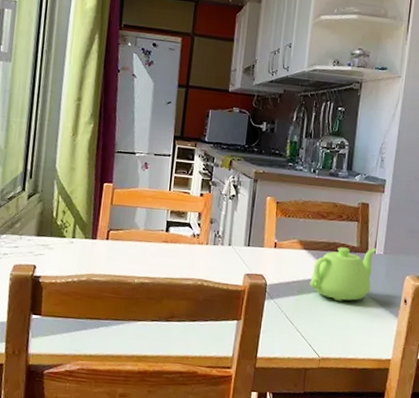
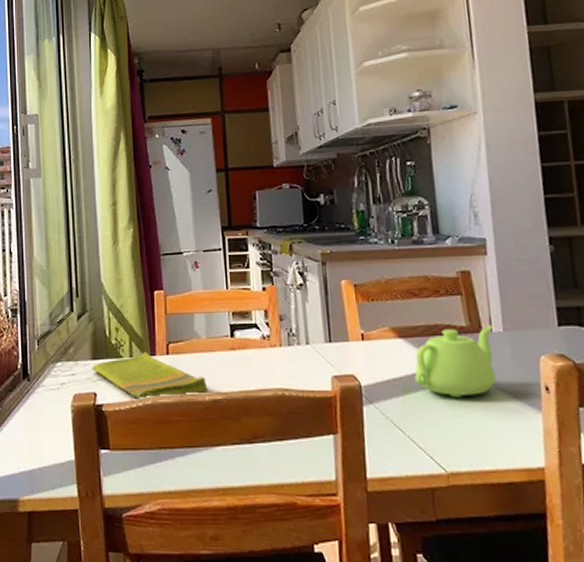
dish towel: none [35,235,139,278] -> present [92,352,208,402]

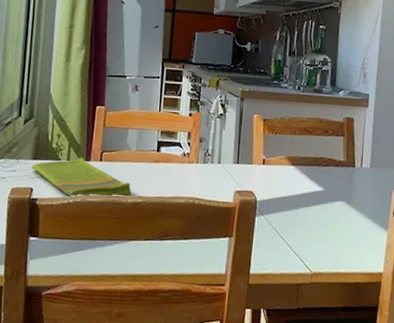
teapot: present [415,325,497,397] -> none [299,162,363,216]

